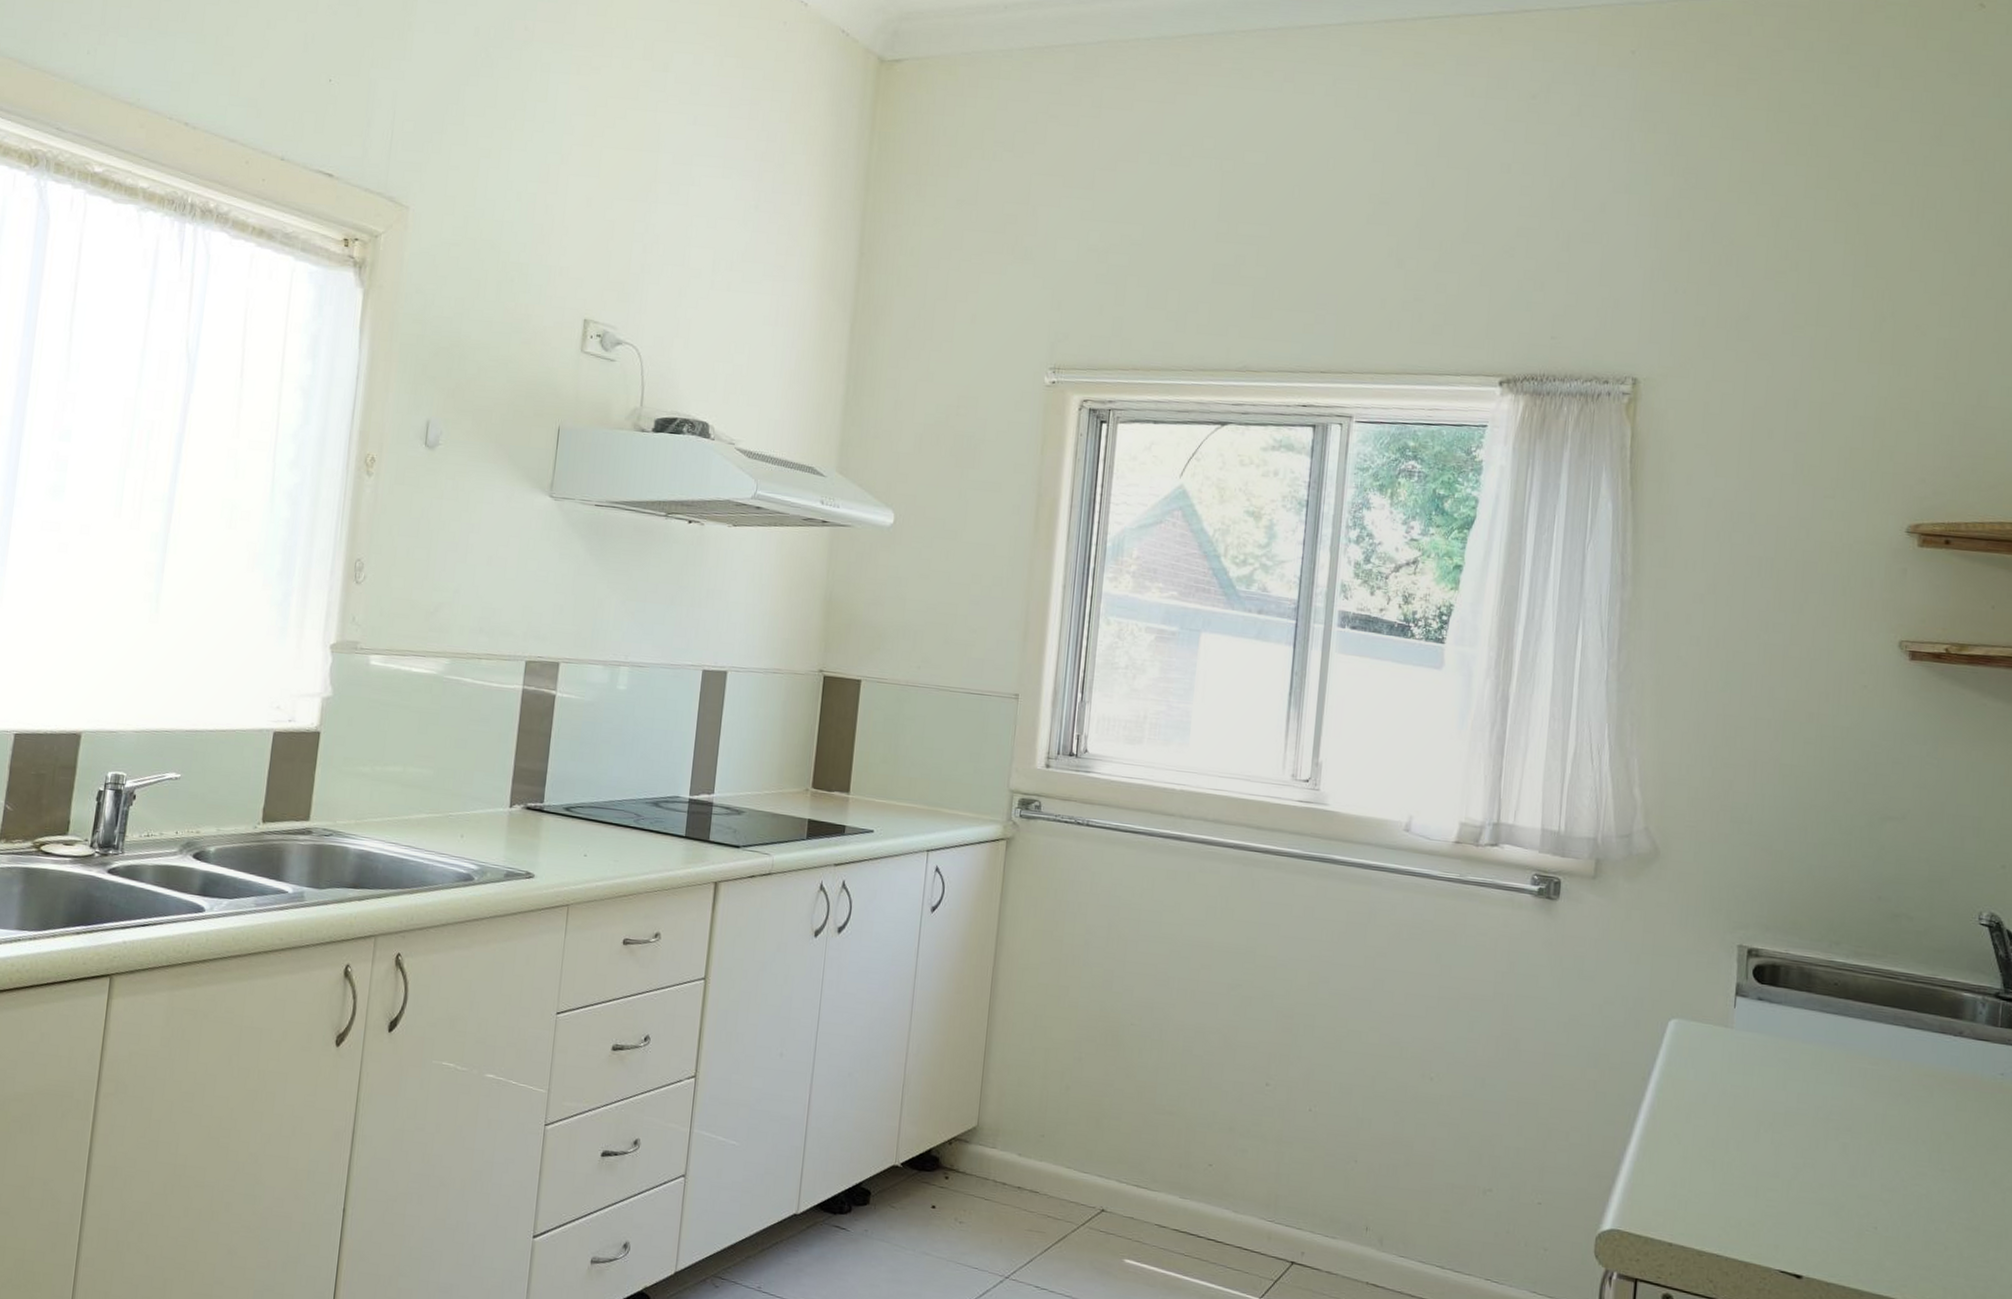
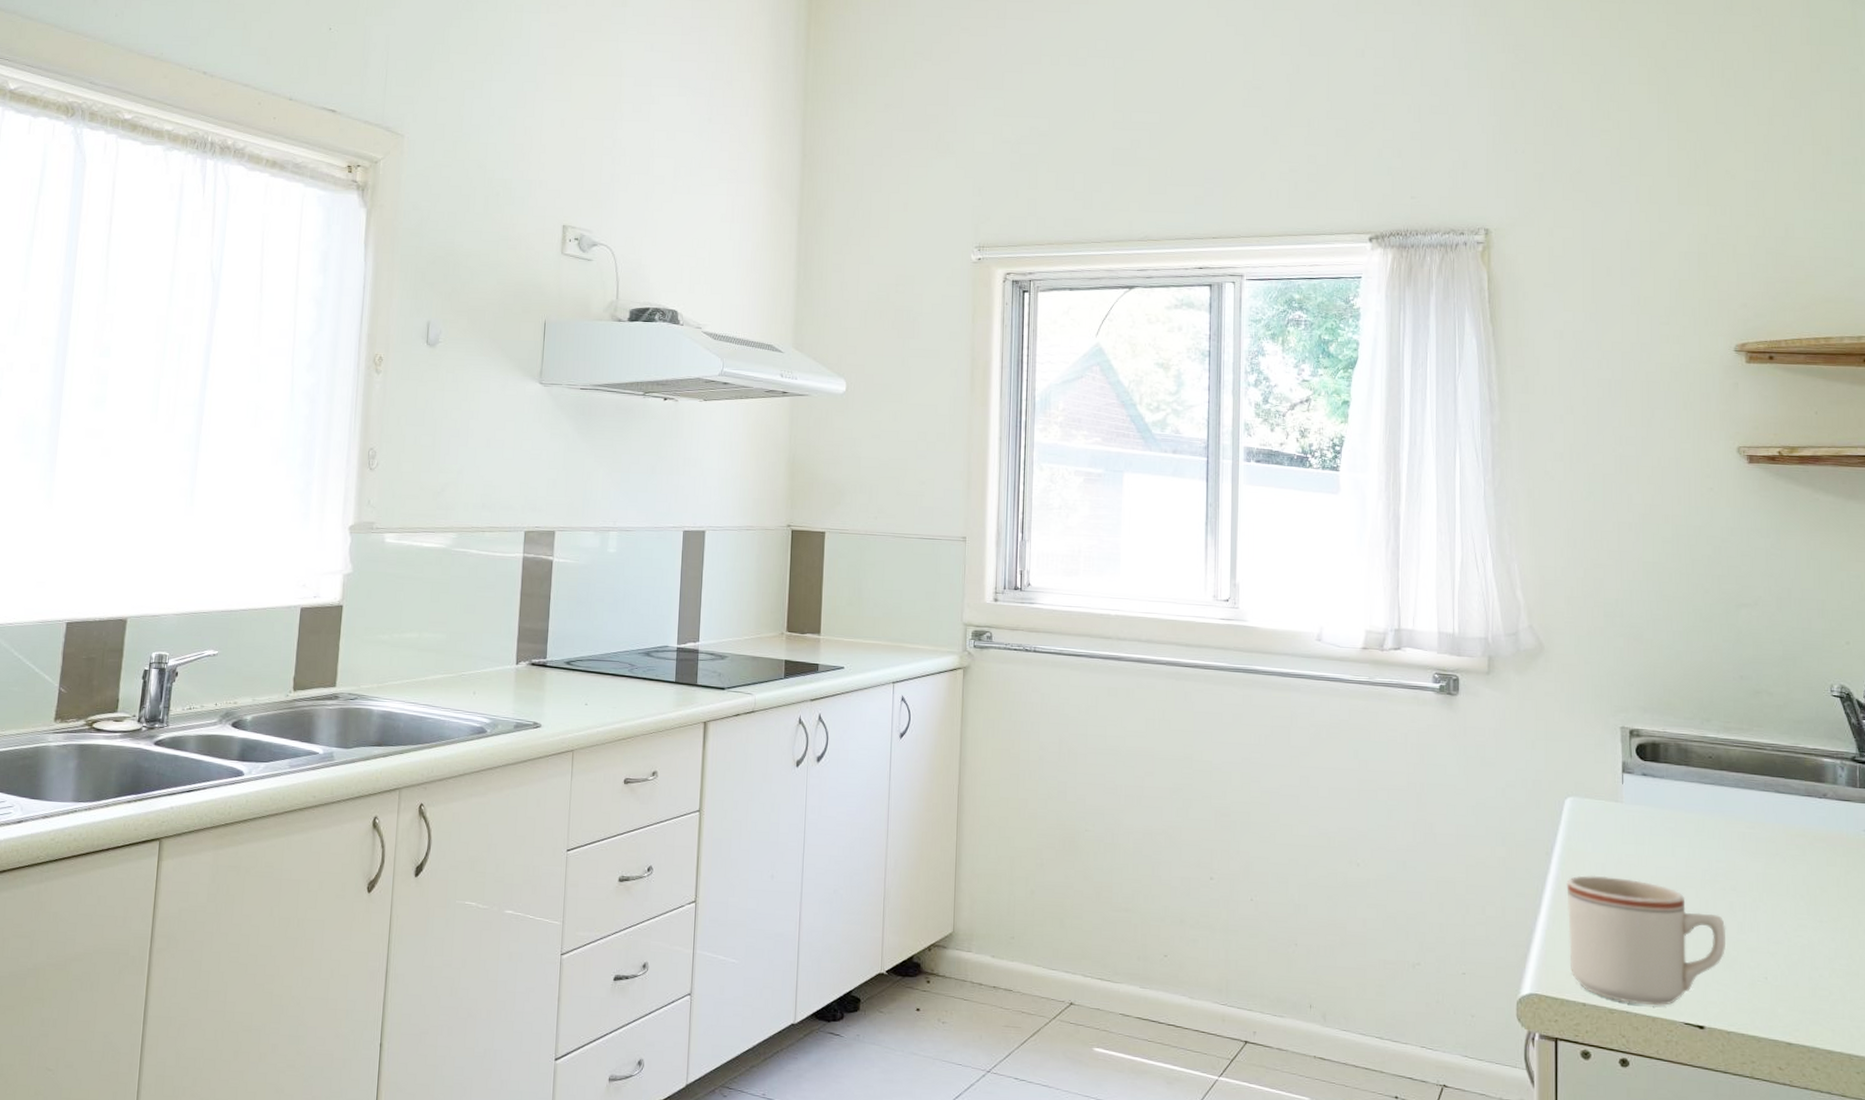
mug: none [1658,1104,1836,1251] -> present [1566,875,1726,1006]

